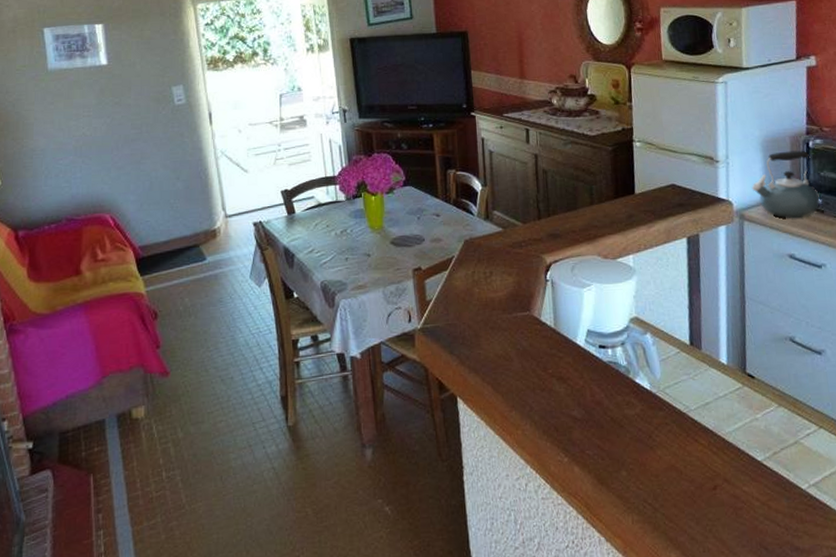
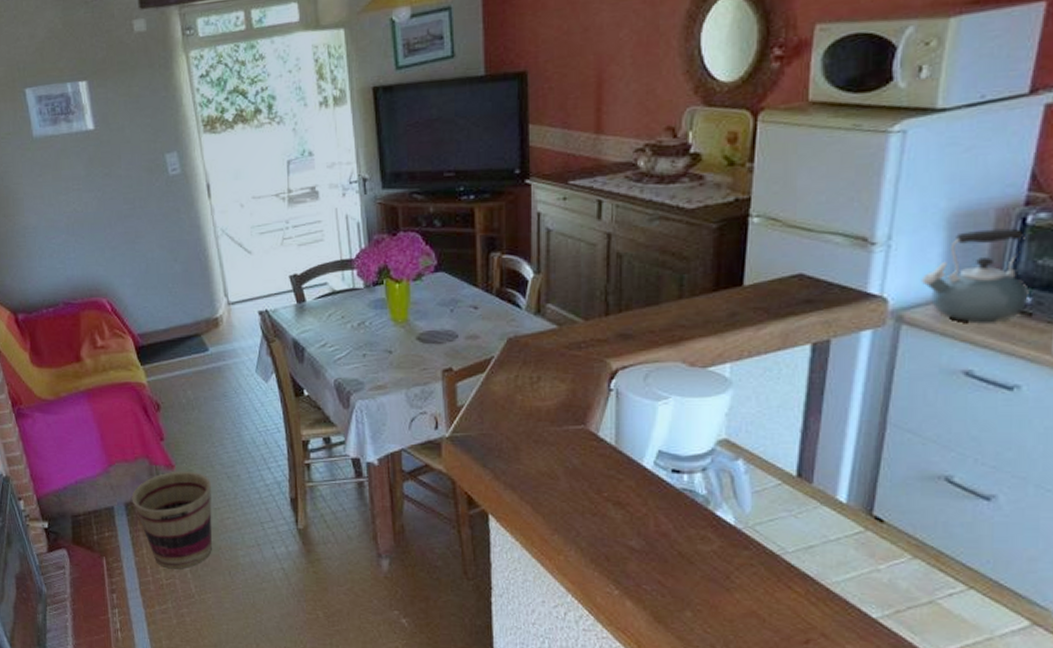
basket: none [124,376,205,480] -> present [131,471,212,569]

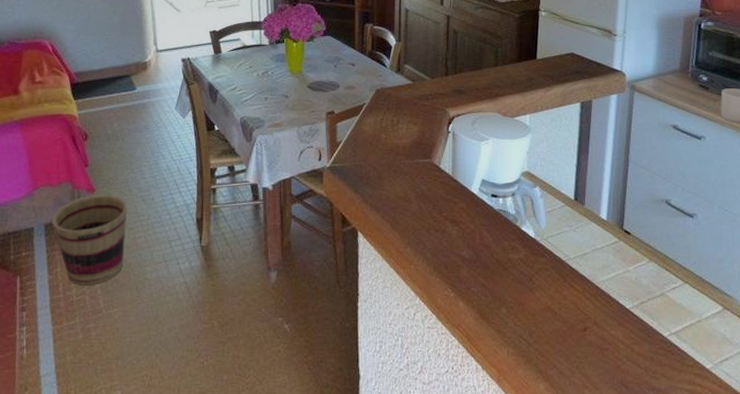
kettle: present [921,228,1029,322] -> none [644,30,706,92]

